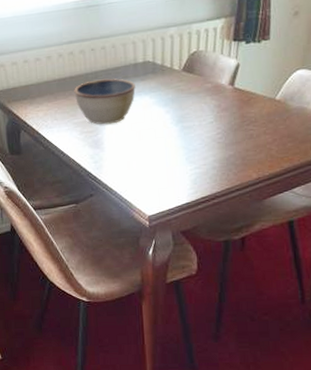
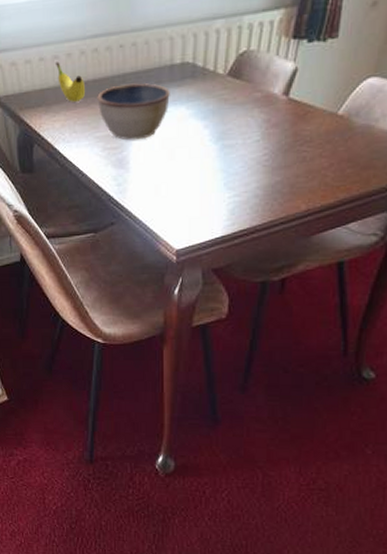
fruit: none [38,63,64,95] -> present [56,62,86,102]

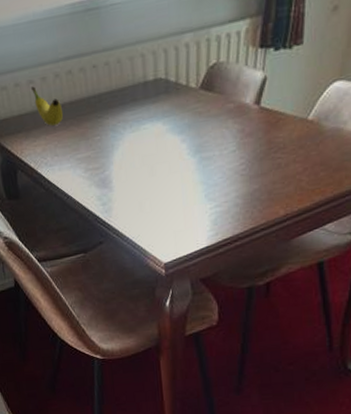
bowl: present [97,83,170,141] -> none [75,102,146,160]

